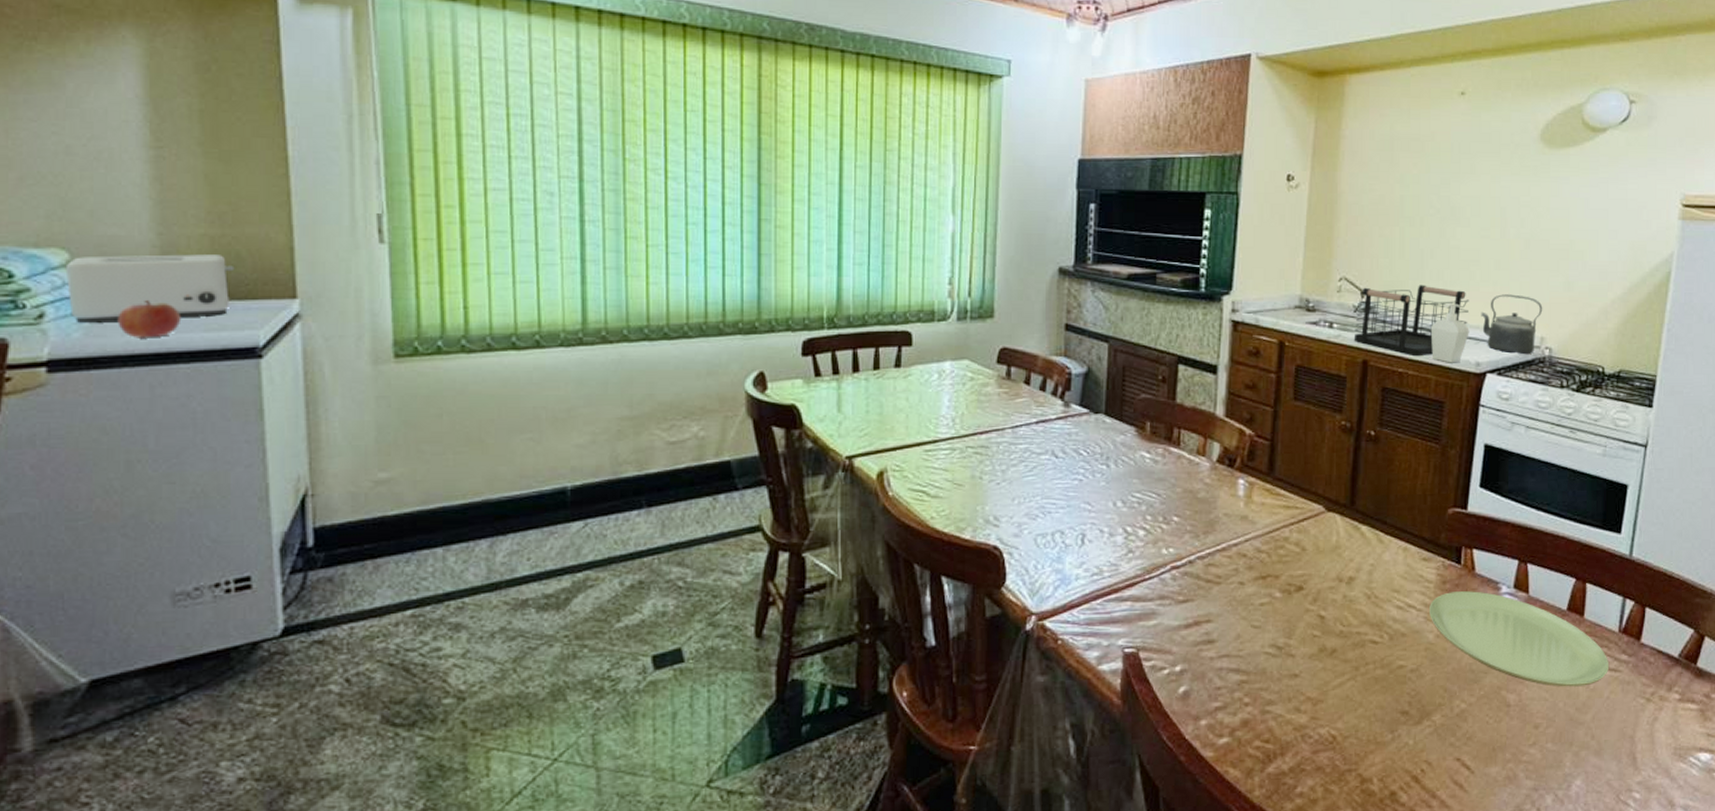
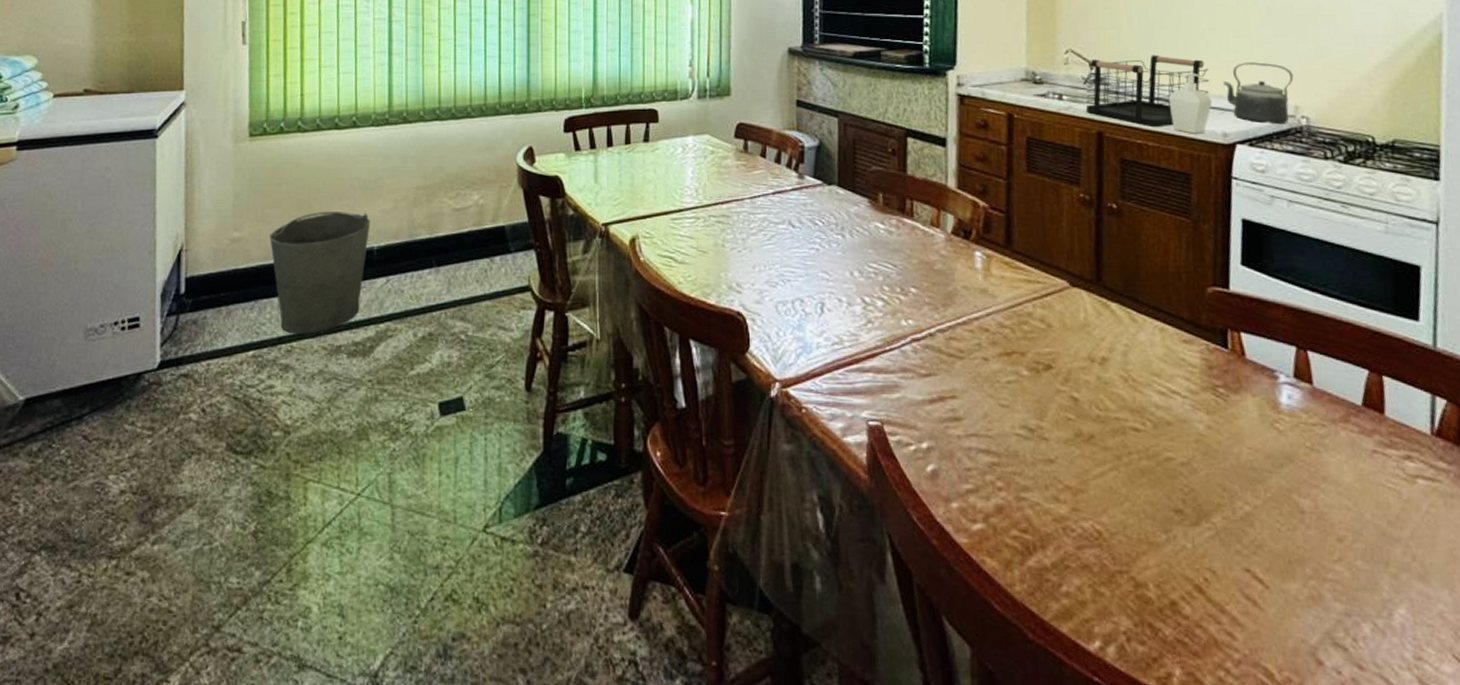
toaster: present [65,254,235,324] -> none [34,57,143,113]
fruit: present [118,299,182,338] -> none [64,93,106,123]
bucket: none [428,447,563,589] -> present [269,212,371,334]
plate: present [1430,591,1610,687] -> none [1196,378,1425,496]

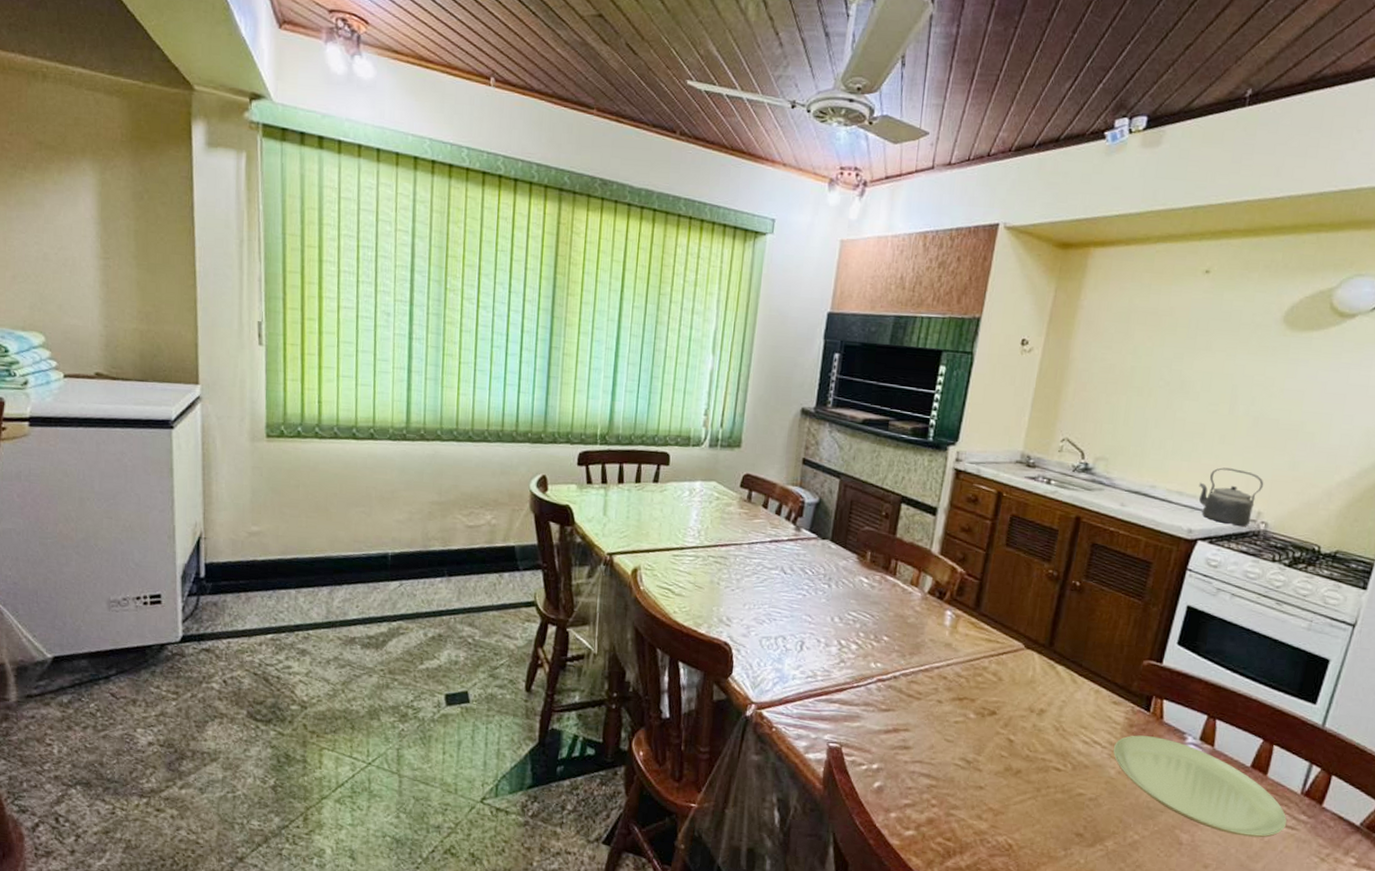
bucket: present [269,212,371,334] -> none [287,515,386,625]
dish rack: present [1085,55,1209,126] -> none [1069,449,1189,518]
soap bottle: present [1168,71,1213,134] -> none [1144,470,1186,528]
plate: none [1196,378,1425,496] -> present [1113,735,1287,838]

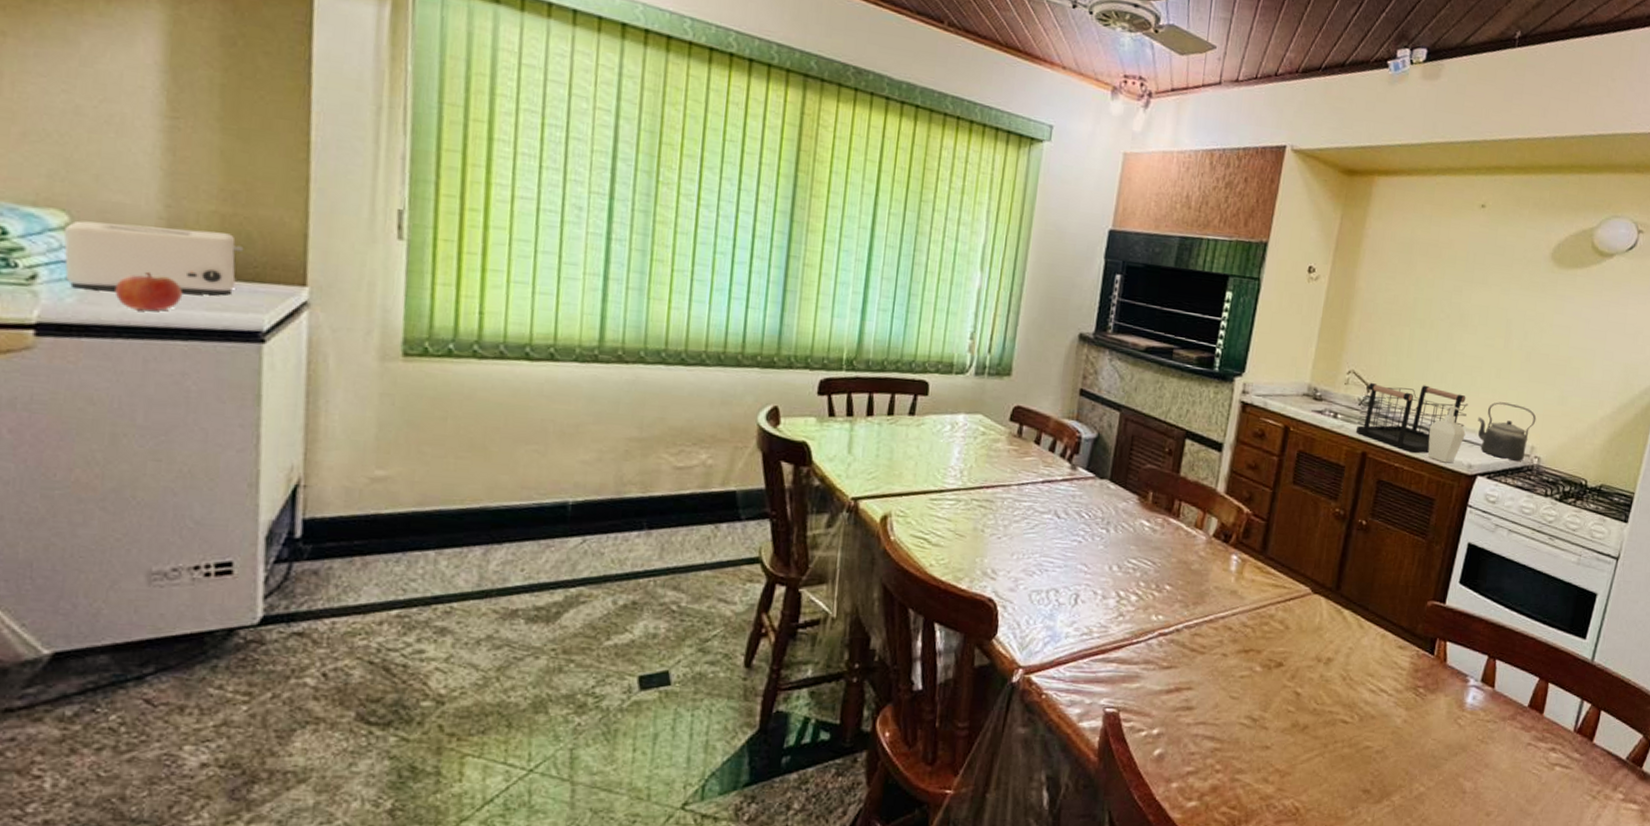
toaster: none [42,340,156,394] -> present [63,220,244,296]
fruit: none [76,376,119,407] -> present [115,271,183,312]
dish rack: none [1069,449,1189,518] -> present [1355,382,1469,453]
plate: present [1113,735,1287,838] -> none [1399,680,1562,780]
soap bottle: none [1144,470,1186,528] -> present [1427,404,1466,463]

